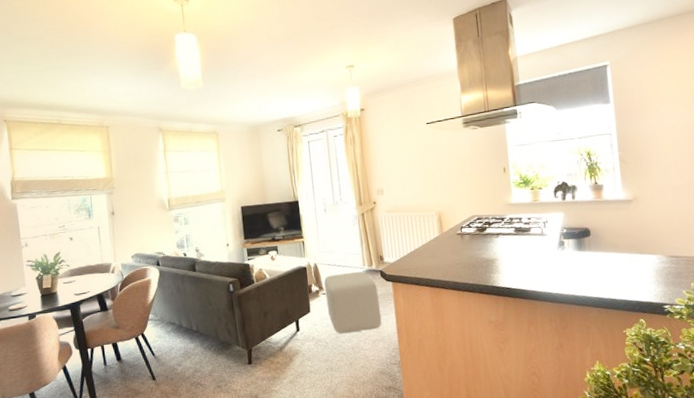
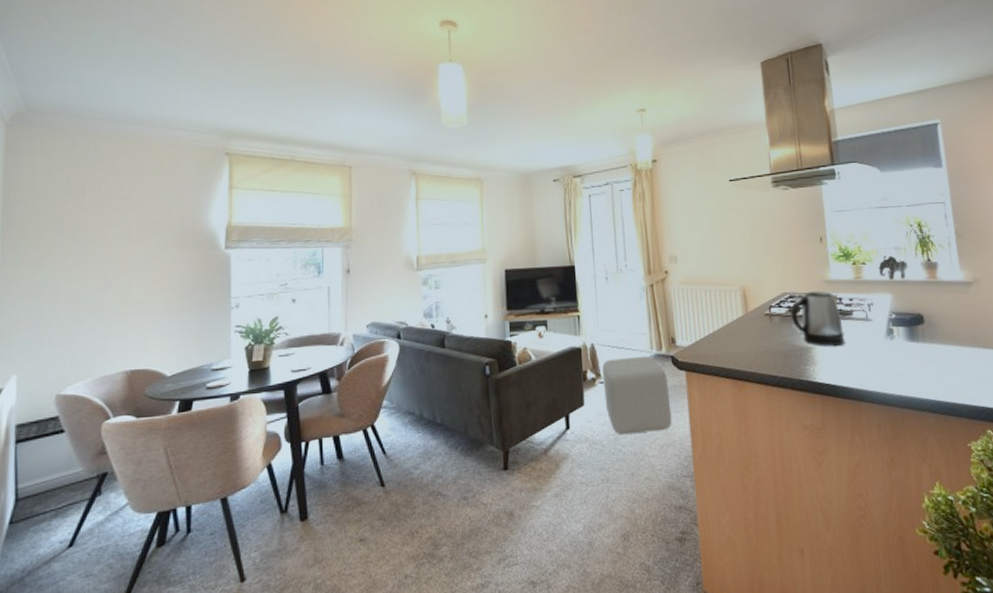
kettle: none [479,212,524,258] -> present [791,290,845,346]

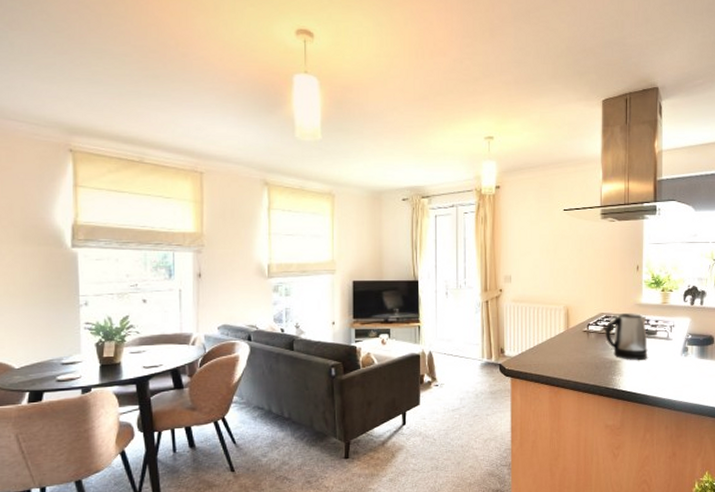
pouf: present [603,356,672,435] -> none [438,363,496,430]

